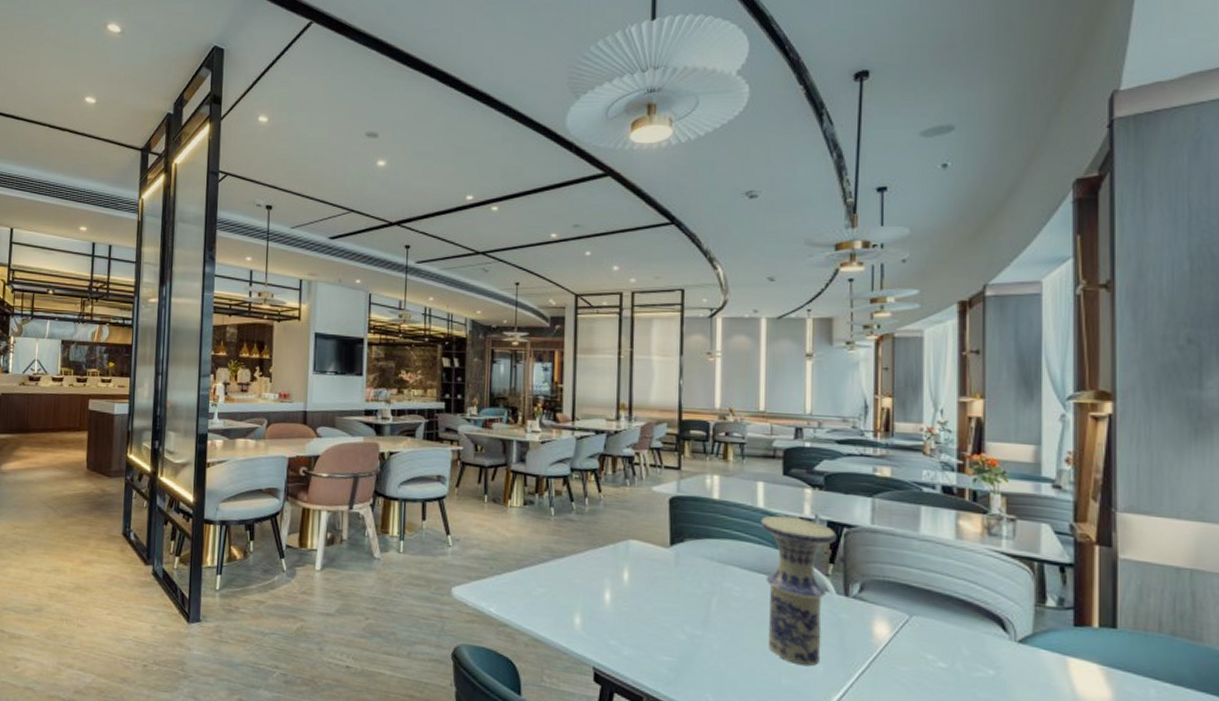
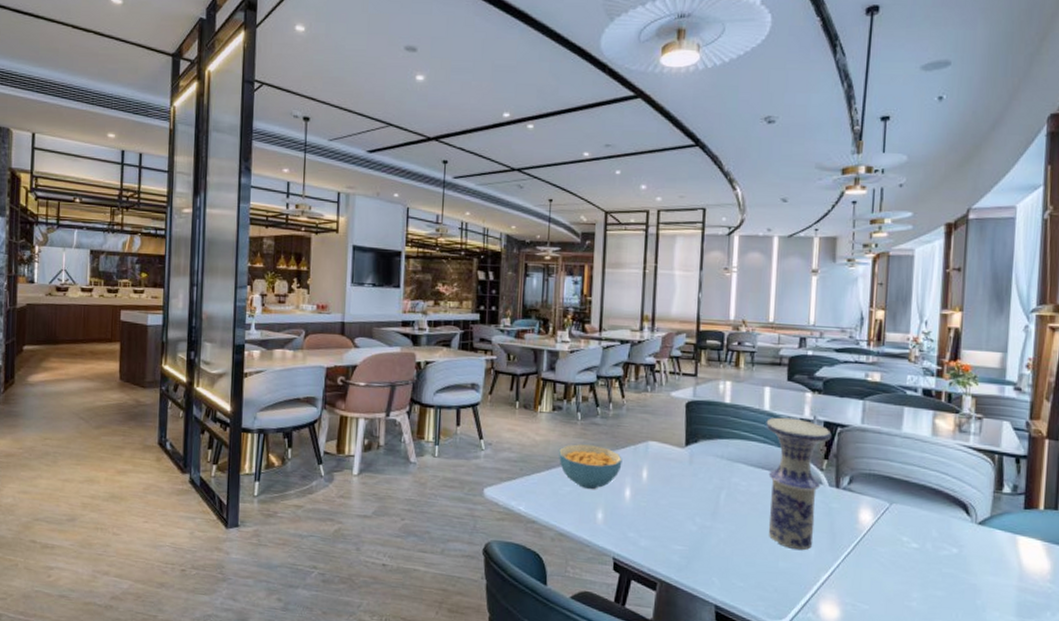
cereal bowl: none [530,541,601,592] -> present [558,444,622,490]

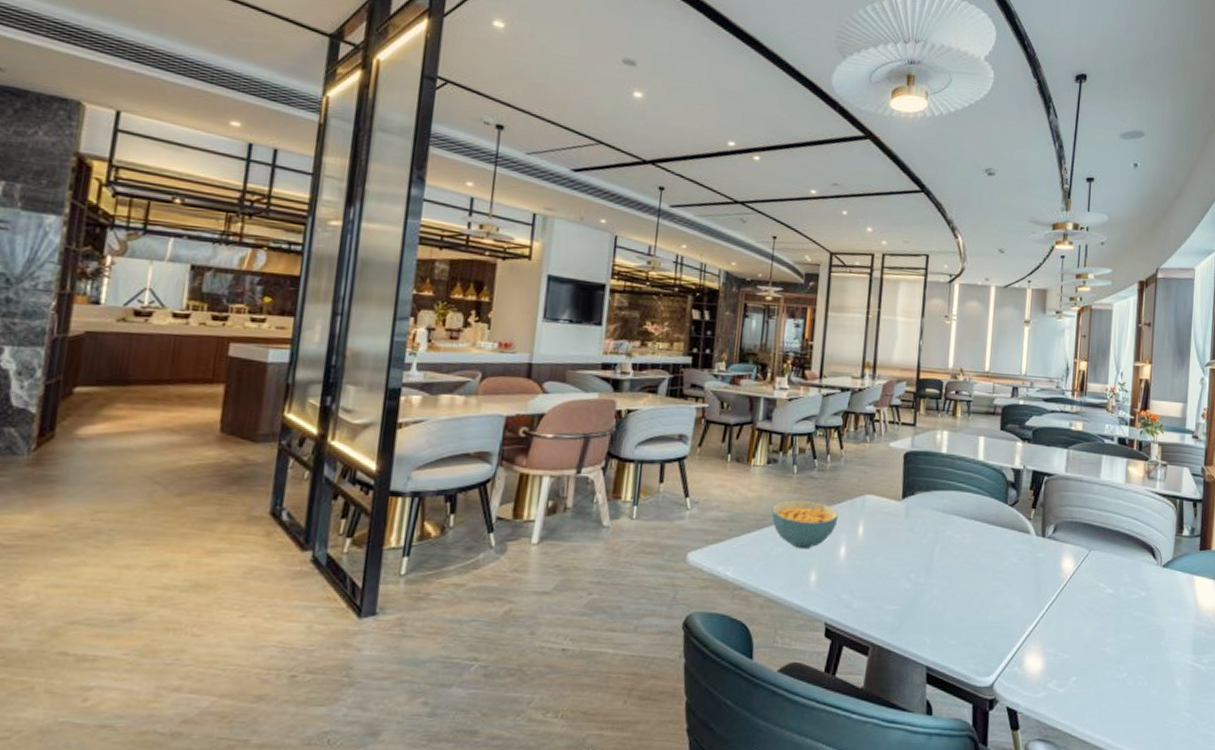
vase: present [766,417,832,551] -> none [979,467,1039,603]

